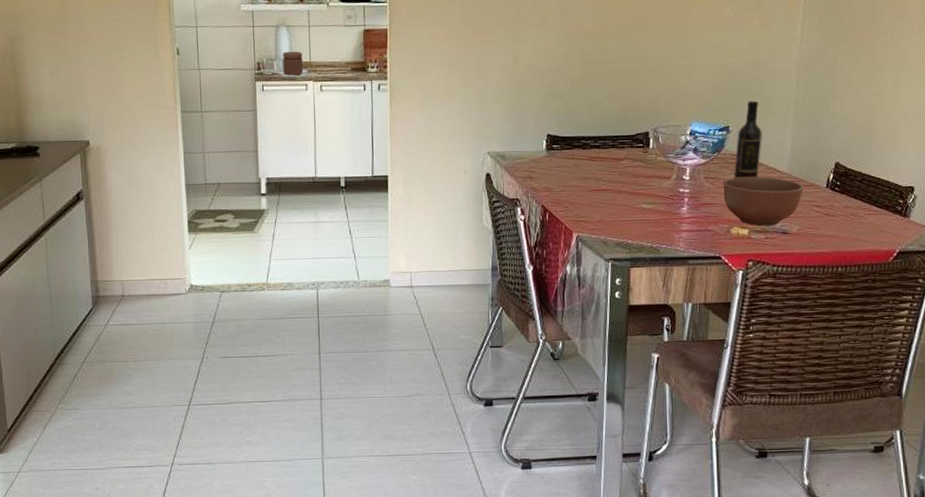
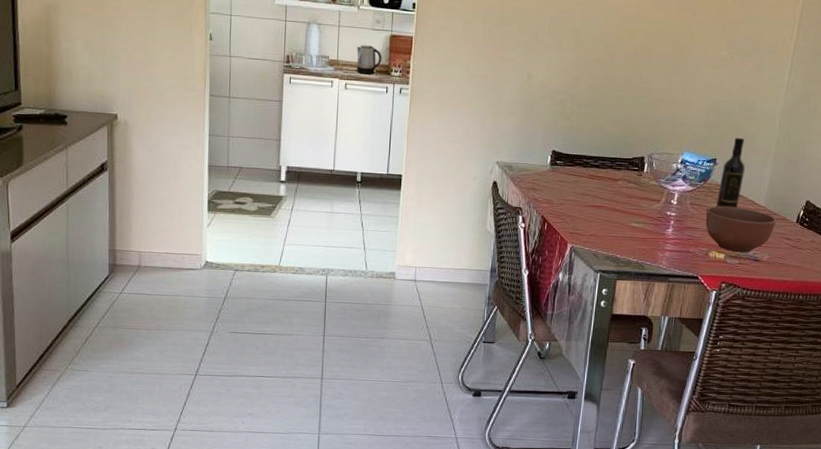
jar: present [283,51,303,76] -> none [311,48,330,72]
kettle: none [330,42,357,74] -> present [356,44,382,75]

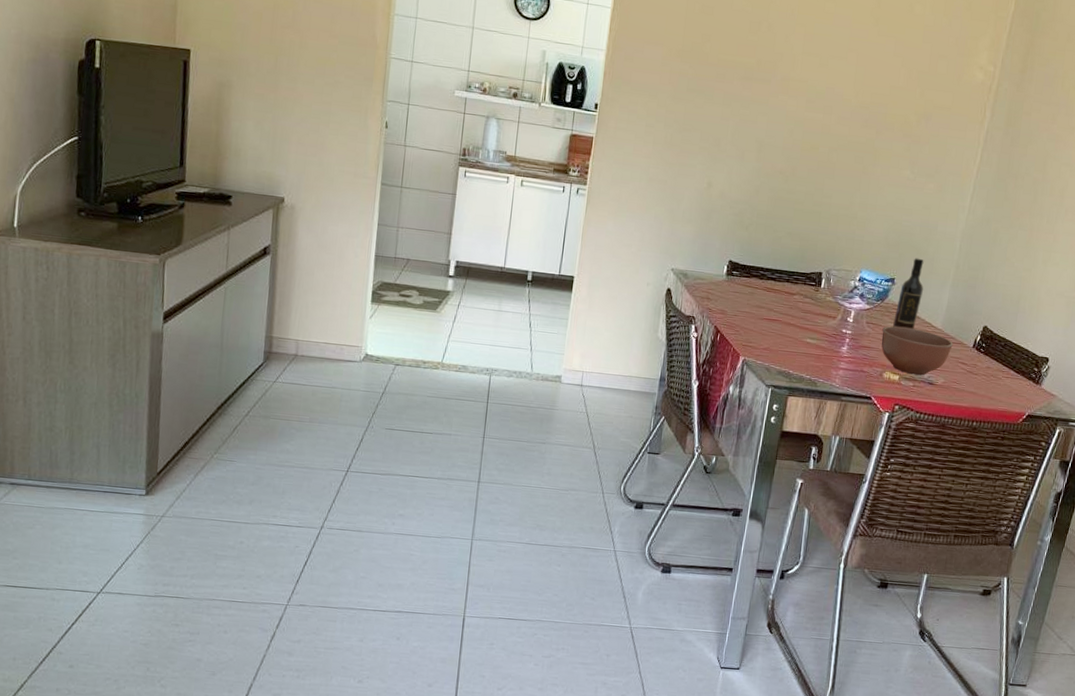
kettle: present [356,44,382,75] -> none [533,142,561,173]

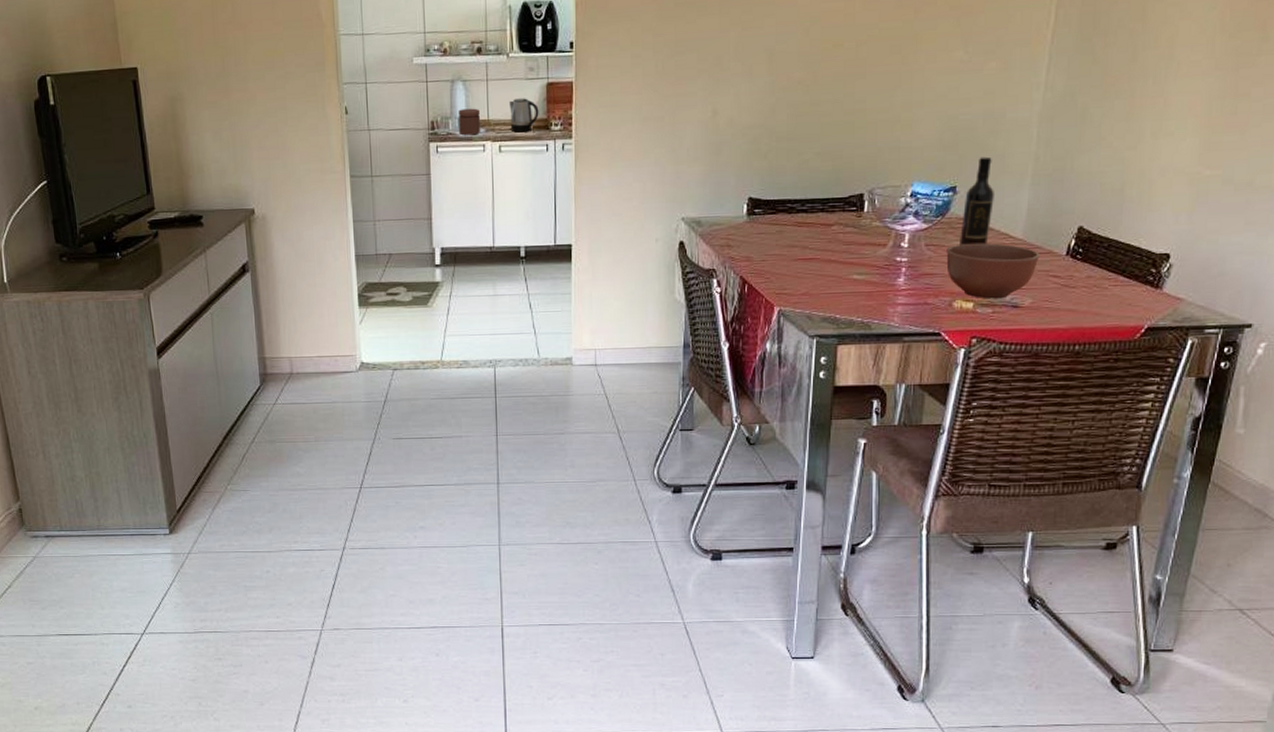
jar: none [487,142,508,168] -> present [458,108,480,136]
kettle: none [533,142,561,173] -> present [509,97,539,133]

